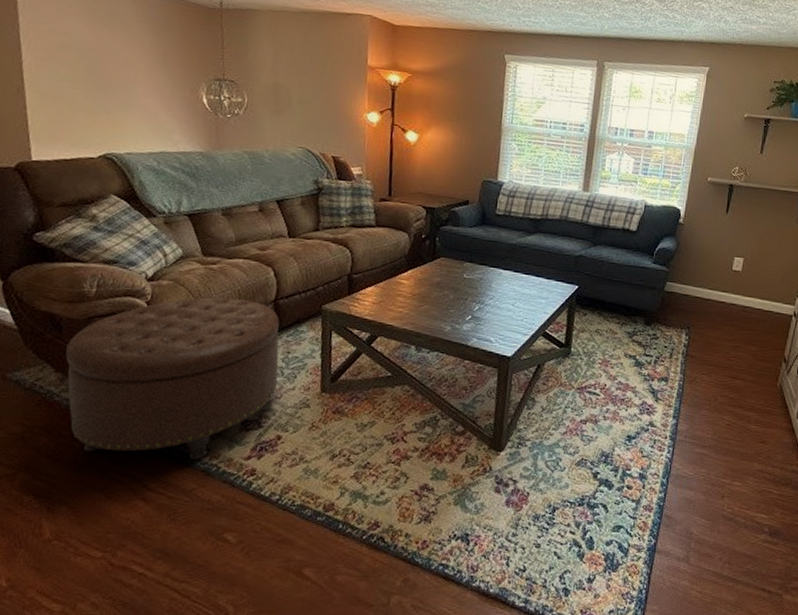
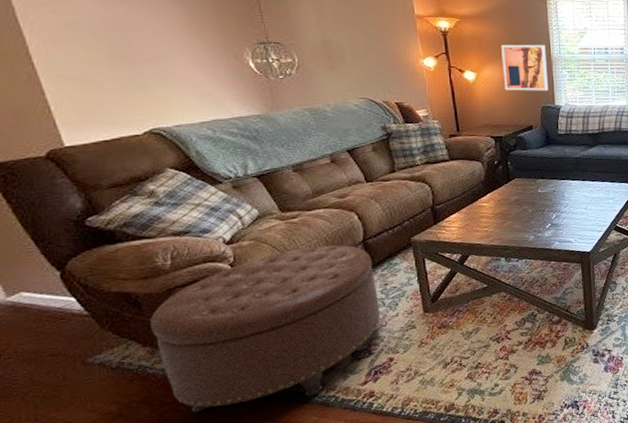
wall art: none [446,106,497,164] -> present [501,45,549,91]

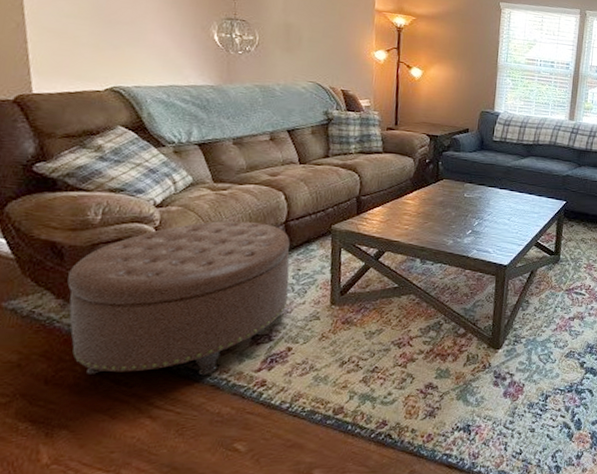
wall art: present [501,45,549,91] -> none [448,46,494,97]

